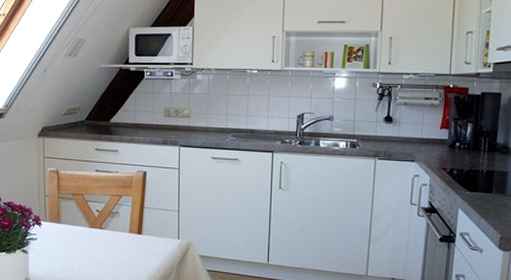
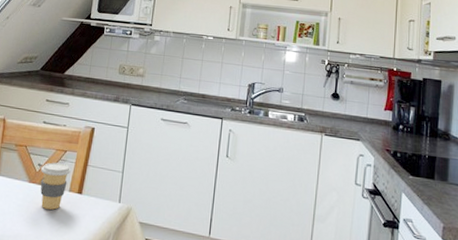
coffee cup: none [100,207,129,250] -> present [40,162,71,210]

